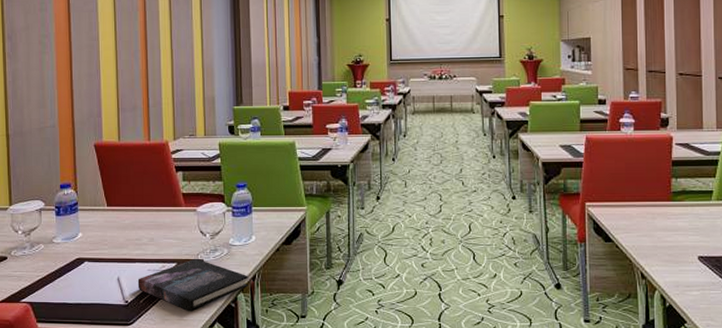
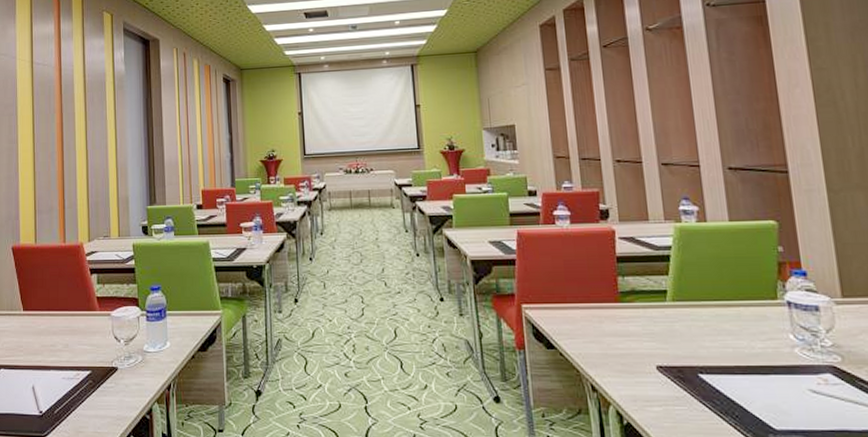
book: present [137,258,248,312] -> none [52,365,163,424]

